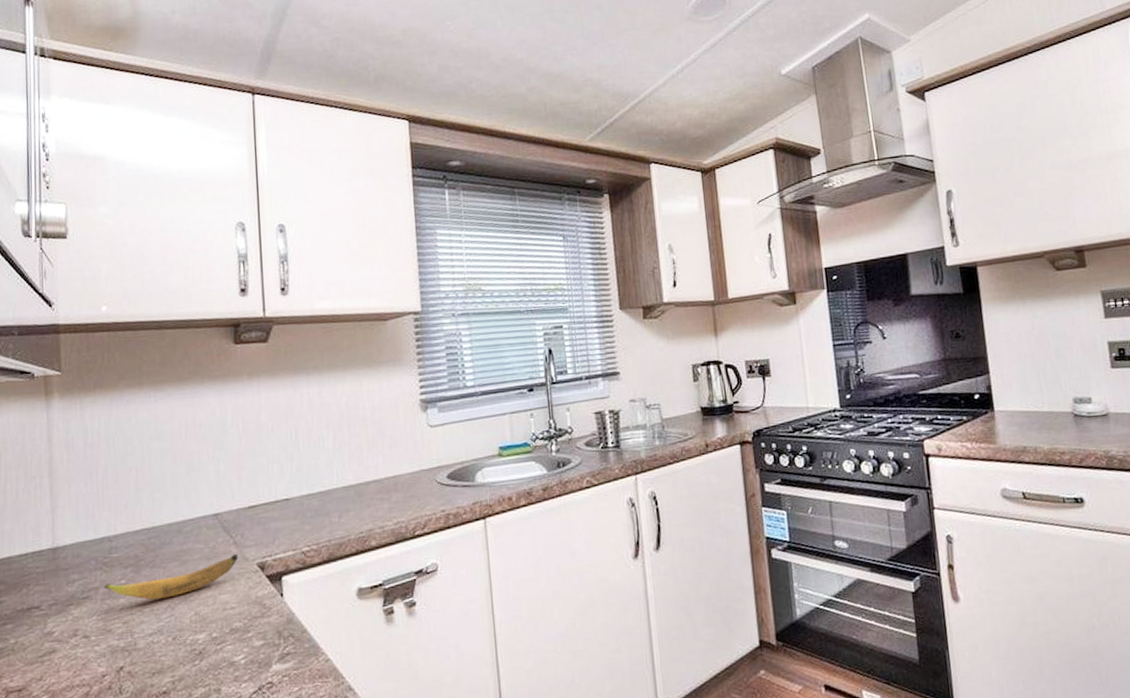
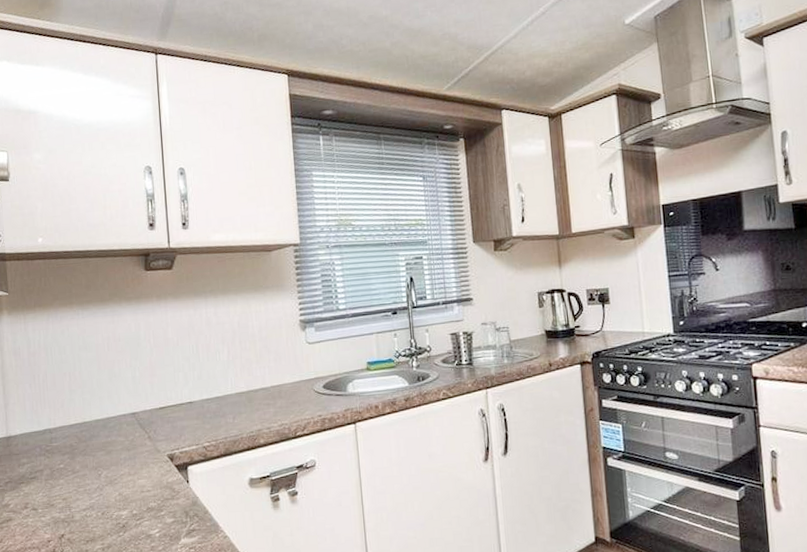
banana: present [104,553,239,600] -> none [47,446,153,482]

